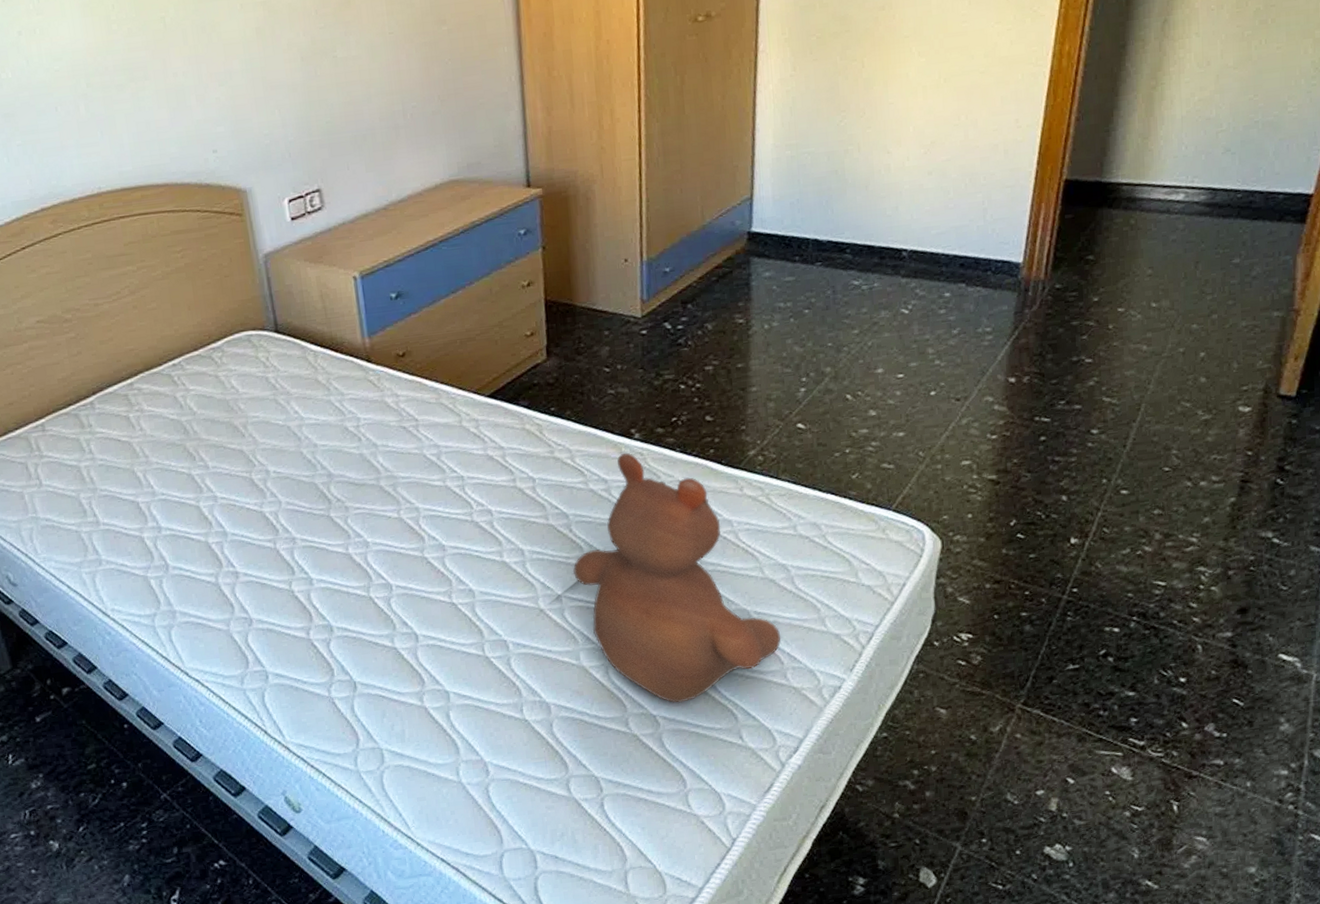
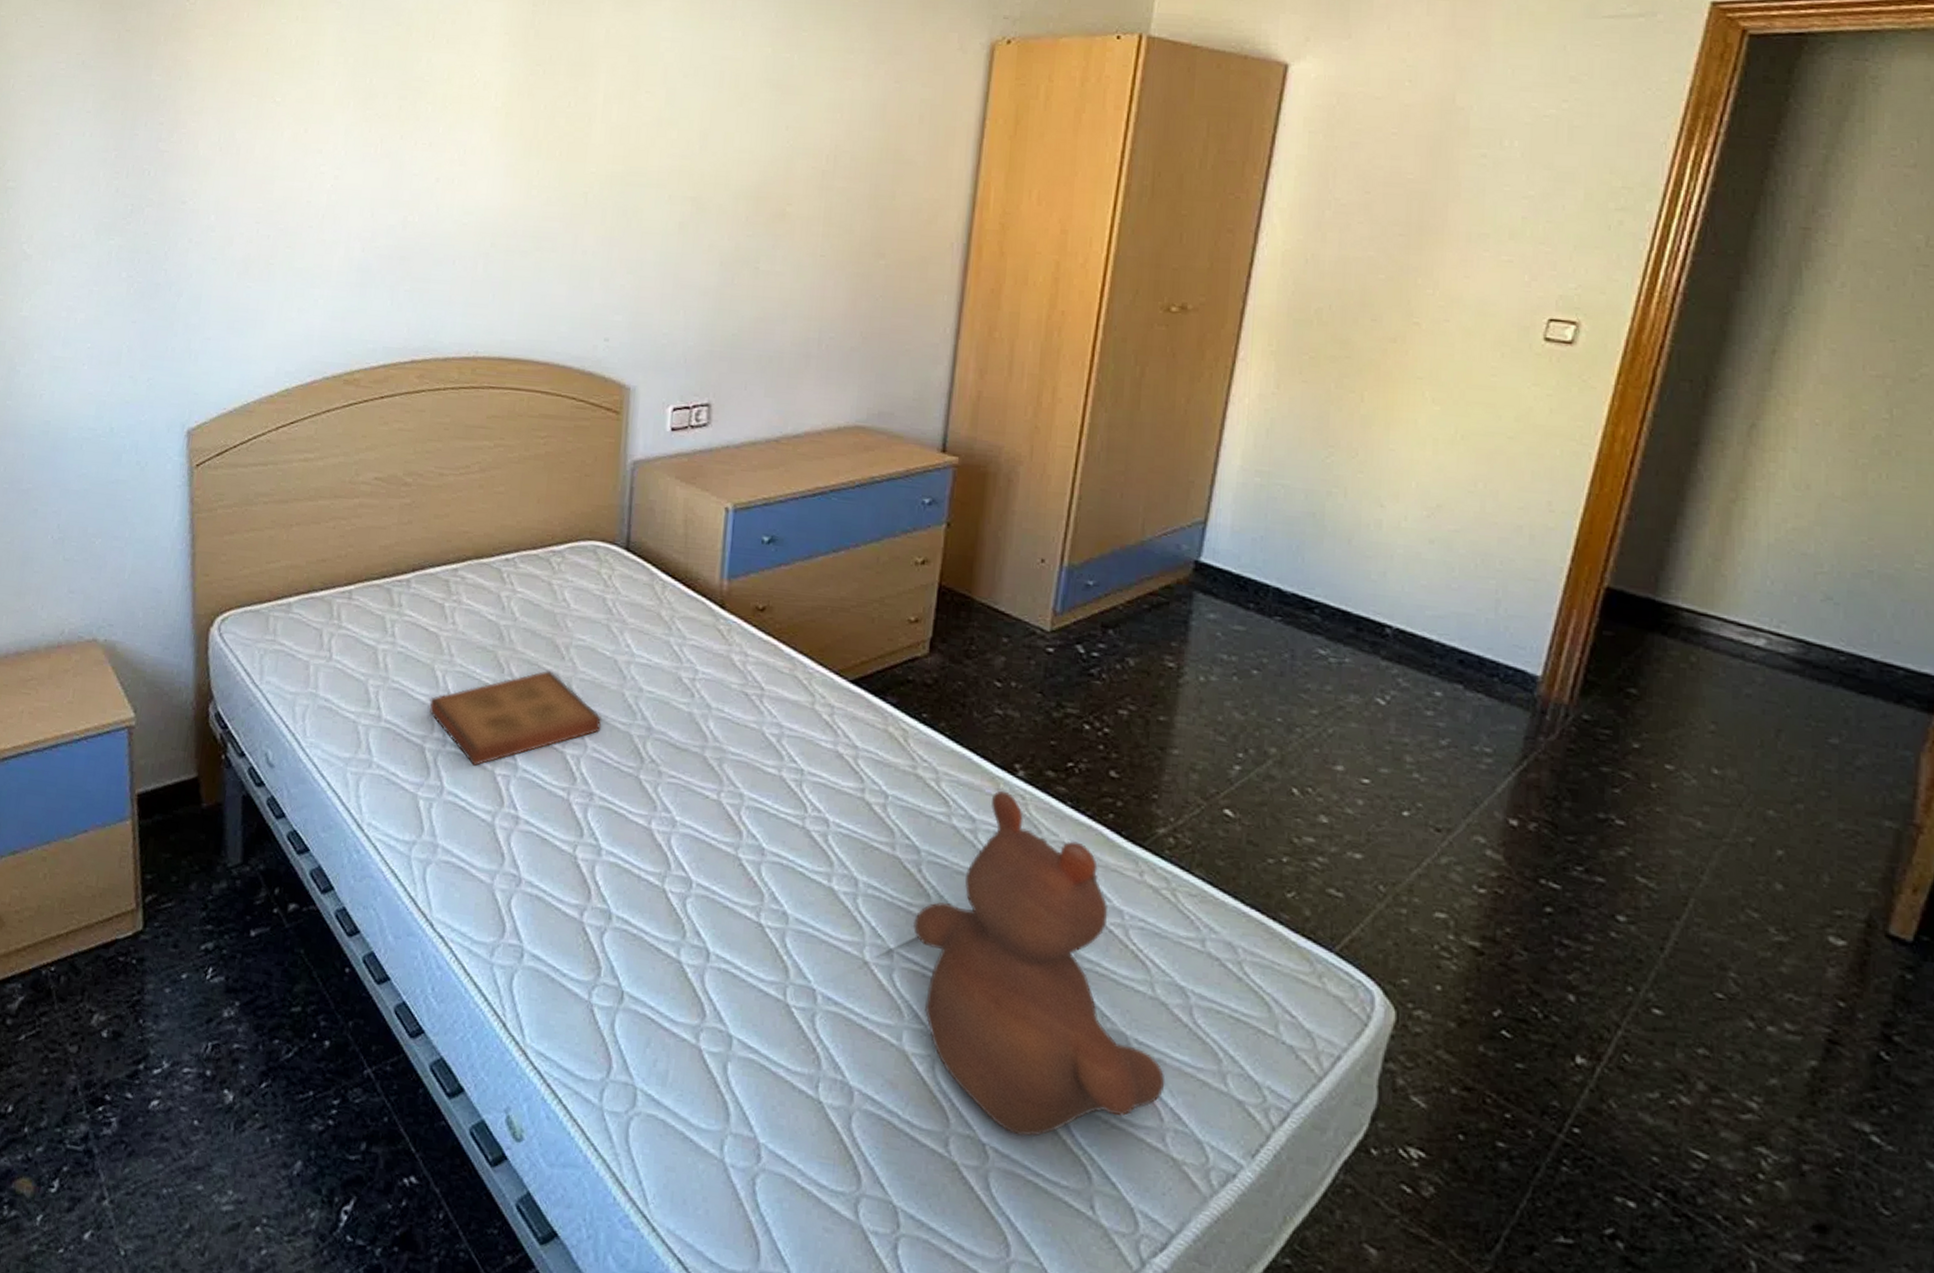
book: none [137,449,290,541] -> present [429,671,602,766]

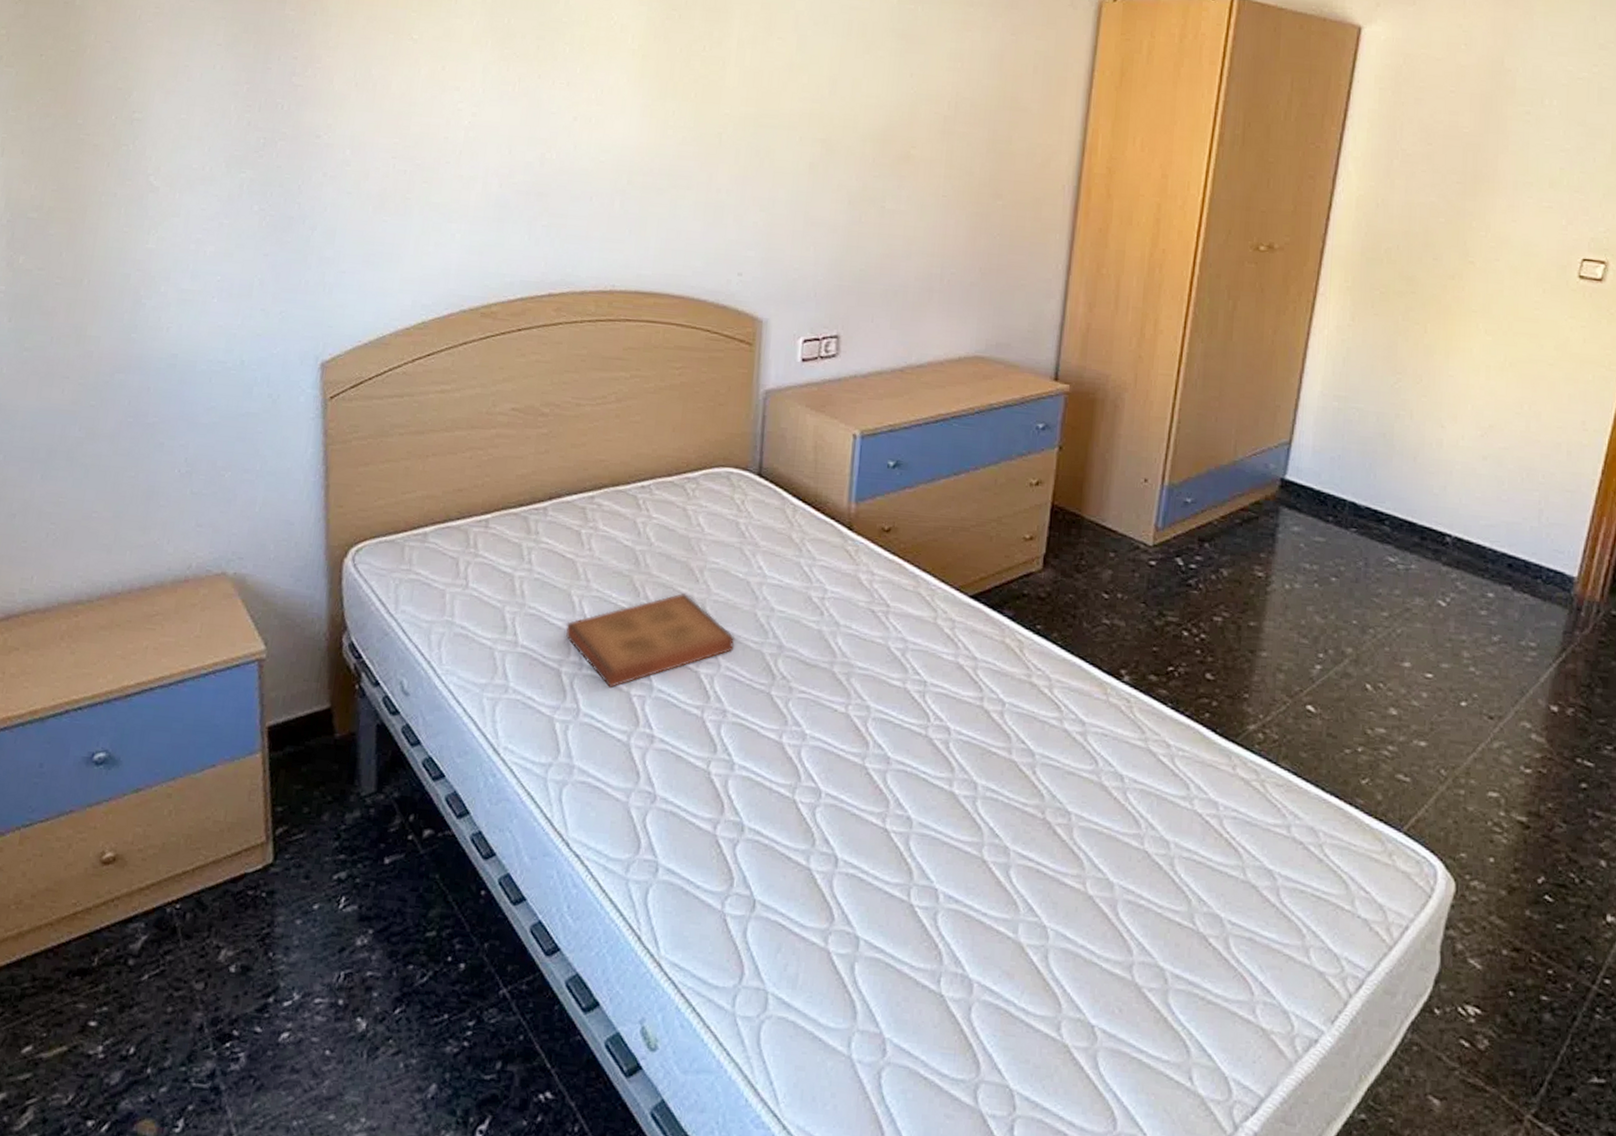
stuffed bear: present [913,790,1165,1137] -> none [1028,695,1256,1018]

